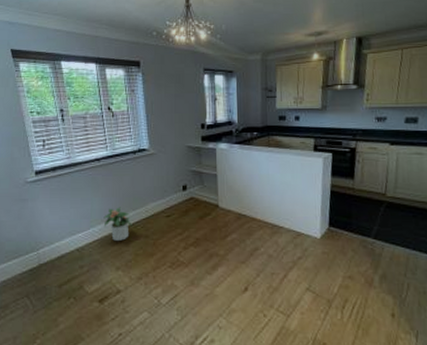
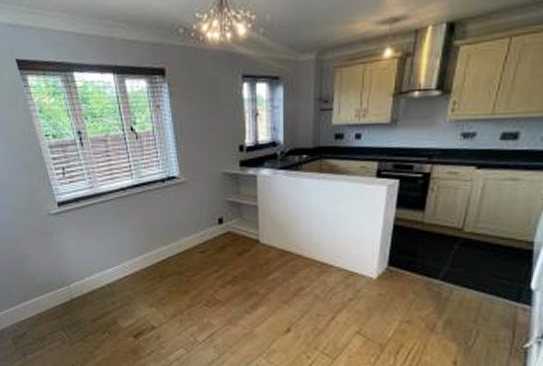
potted plant: present [103,207,132,241] -> none [133,241,164,277]

